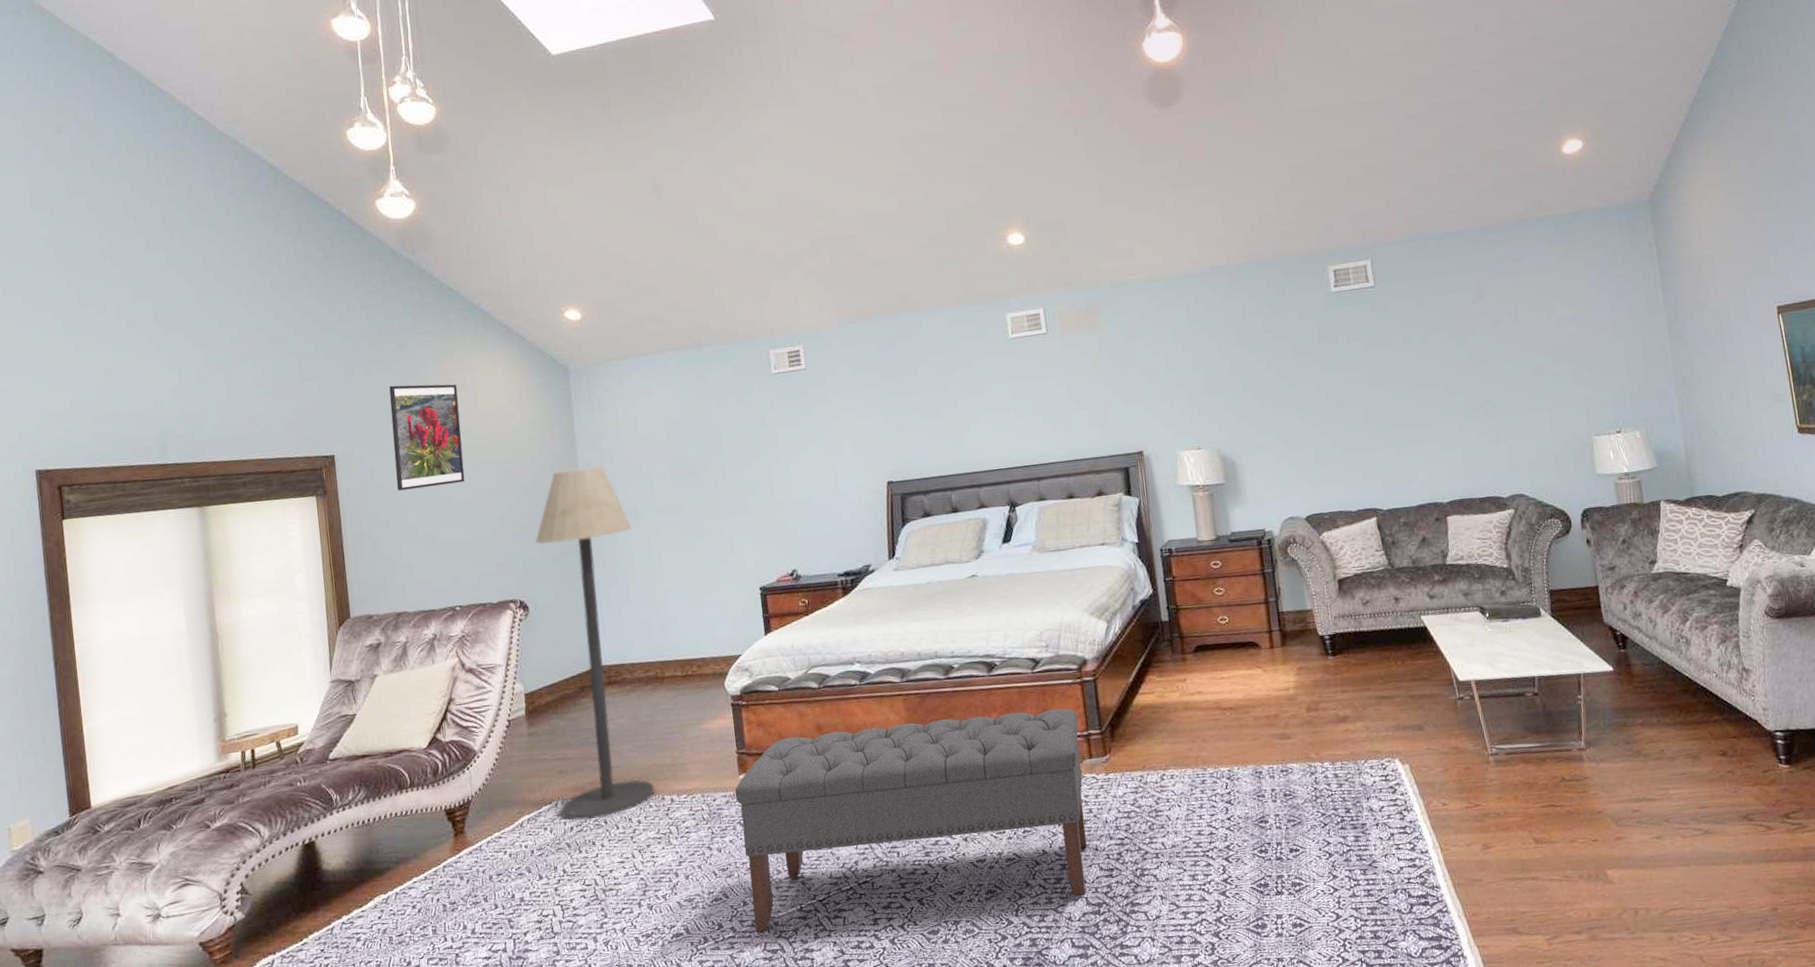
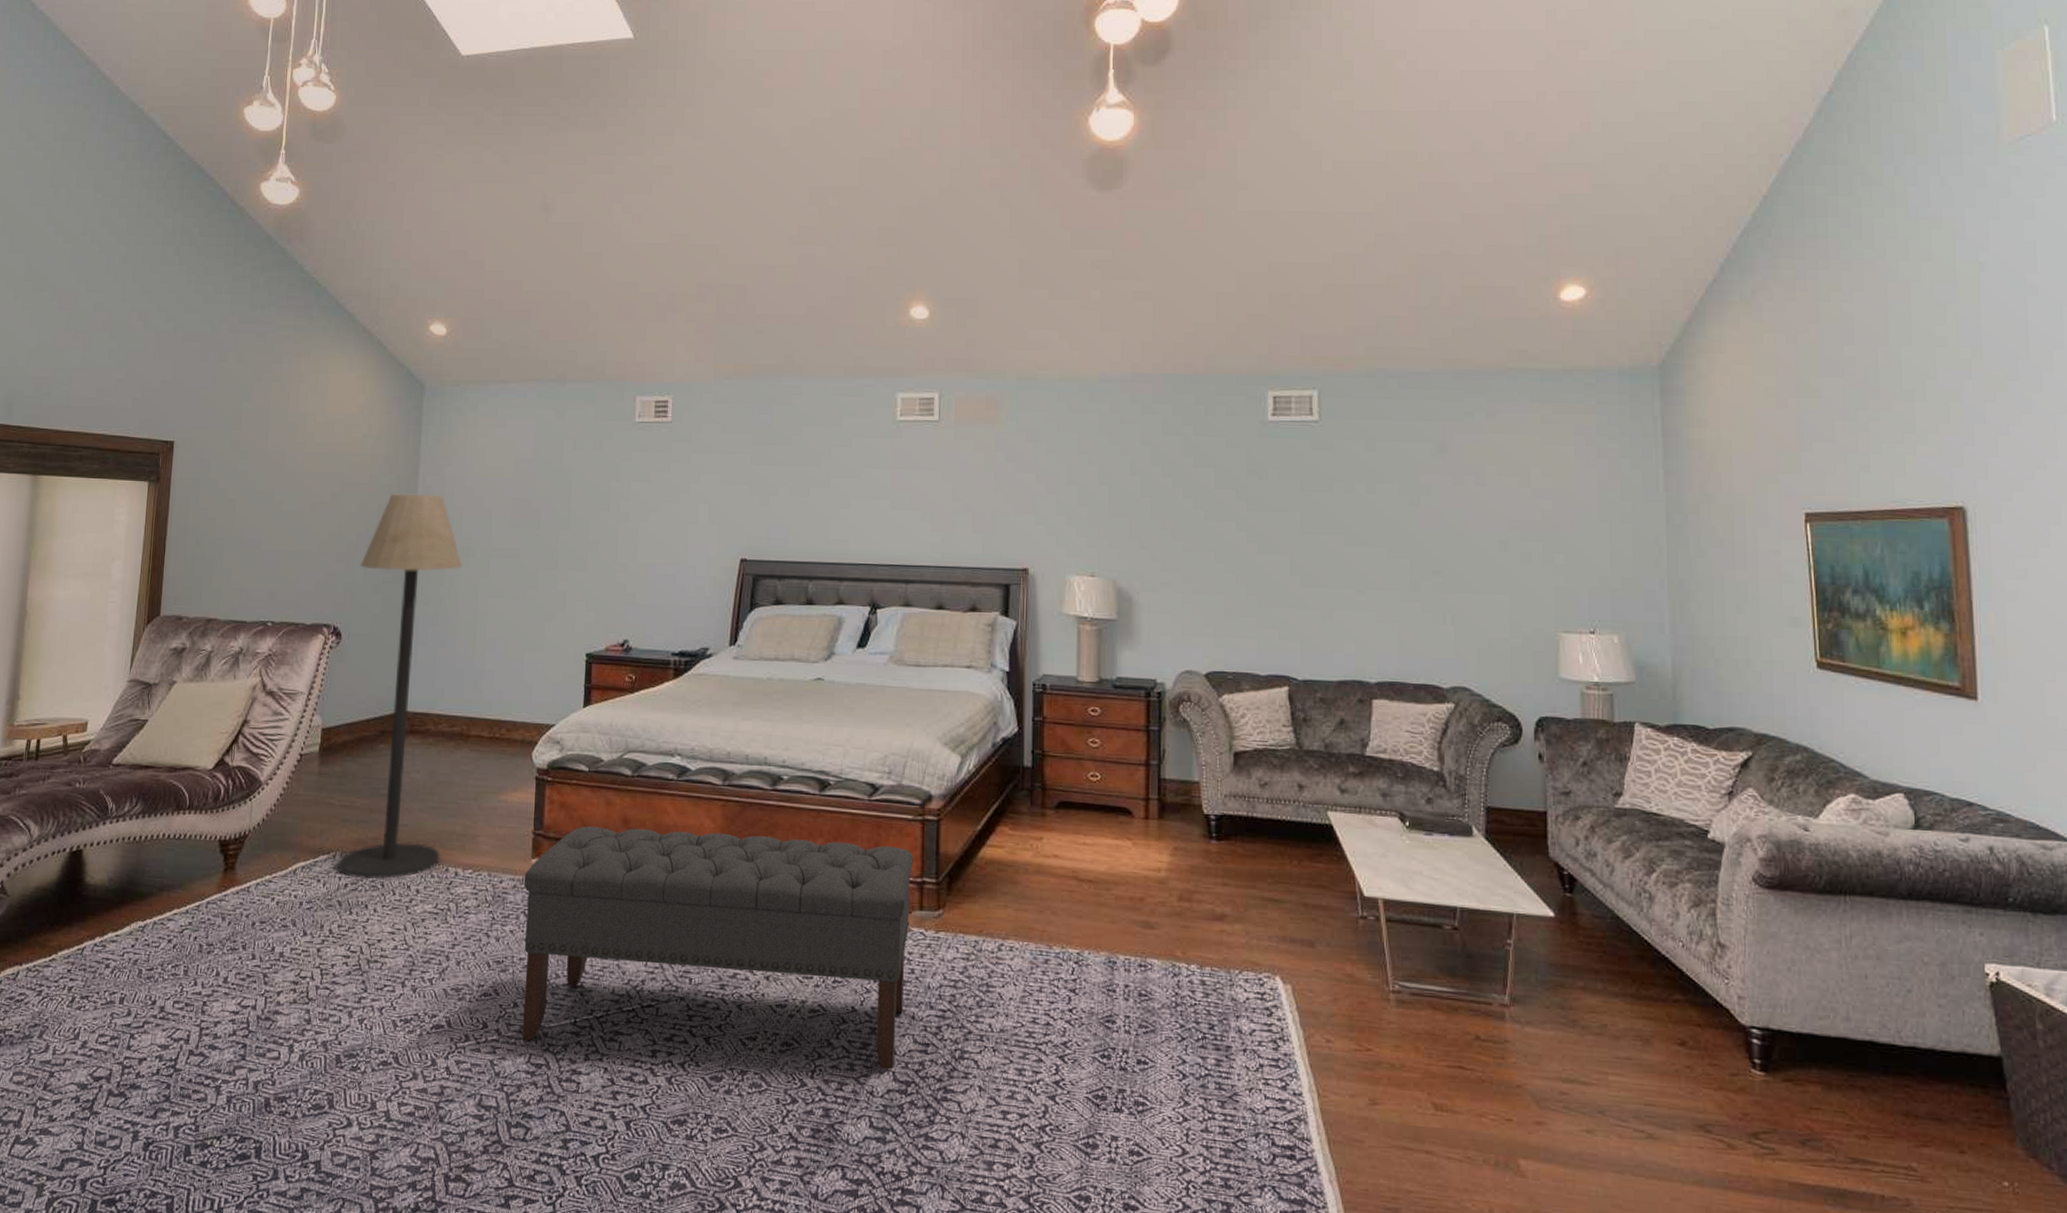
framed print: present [389,384,465,491] -> none [230,377,309,490]

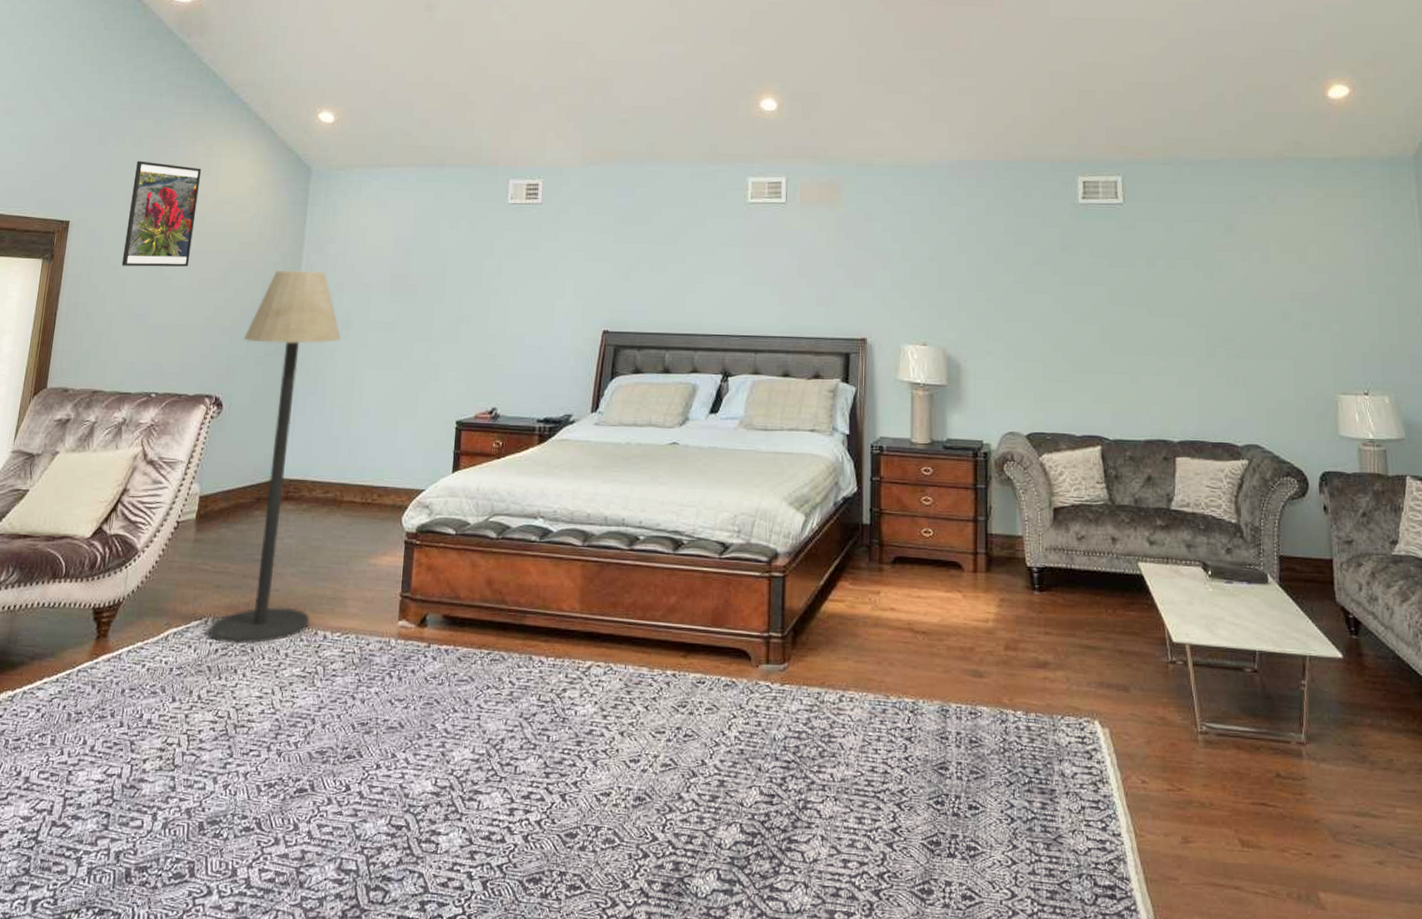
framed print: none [230,377,309,490] -> present [121,160,202,267]
bench: present [522,825,913,1070] -> none [384,587,760,822]

